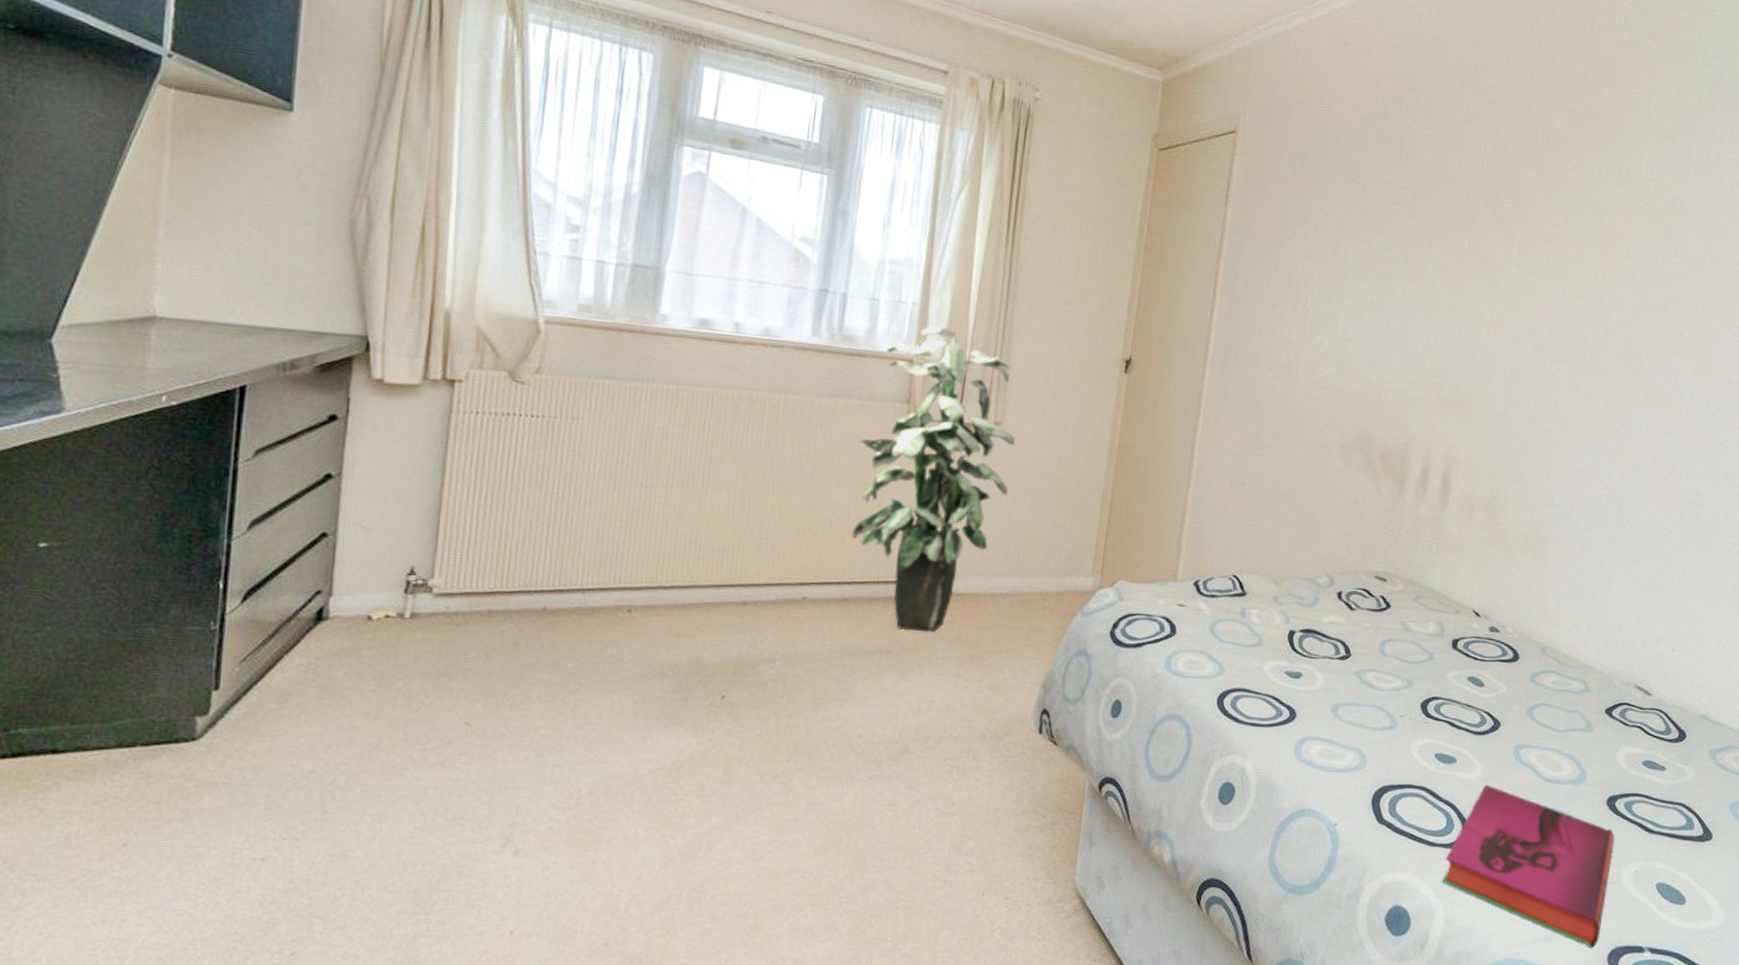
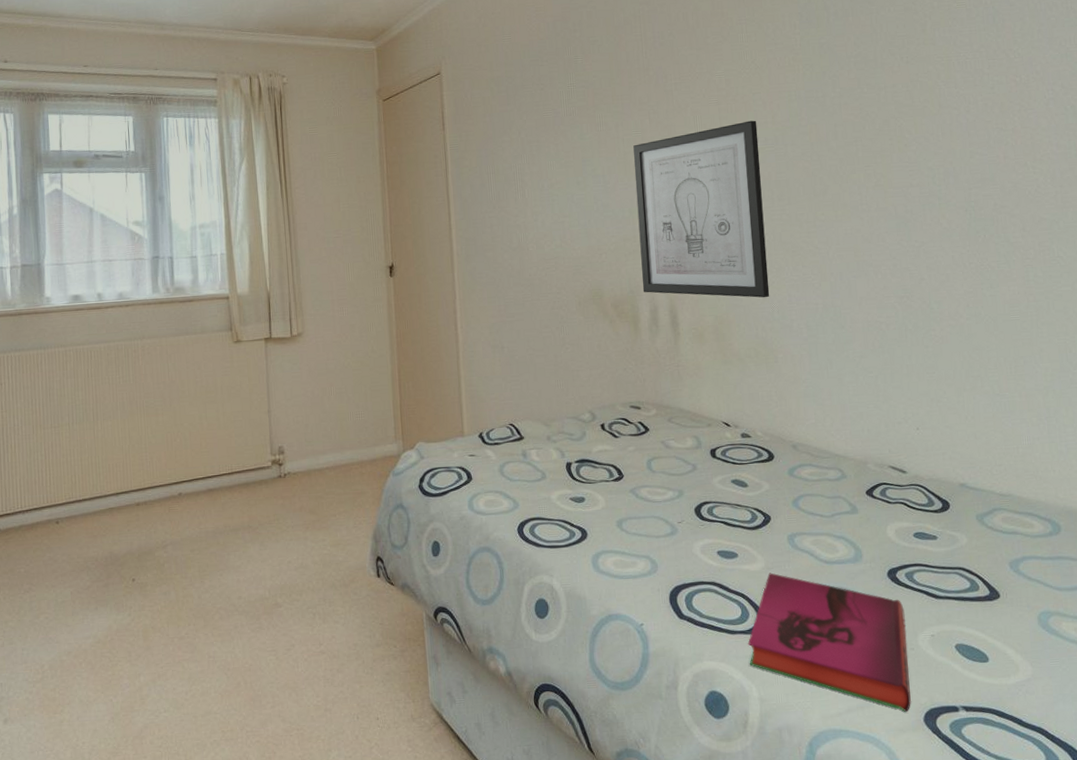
indoor plant: present [851,326,1015,633] -> none [200,268,317,508]
wall art: none [1418,269,1586,478] -> present [633,120,770,298]

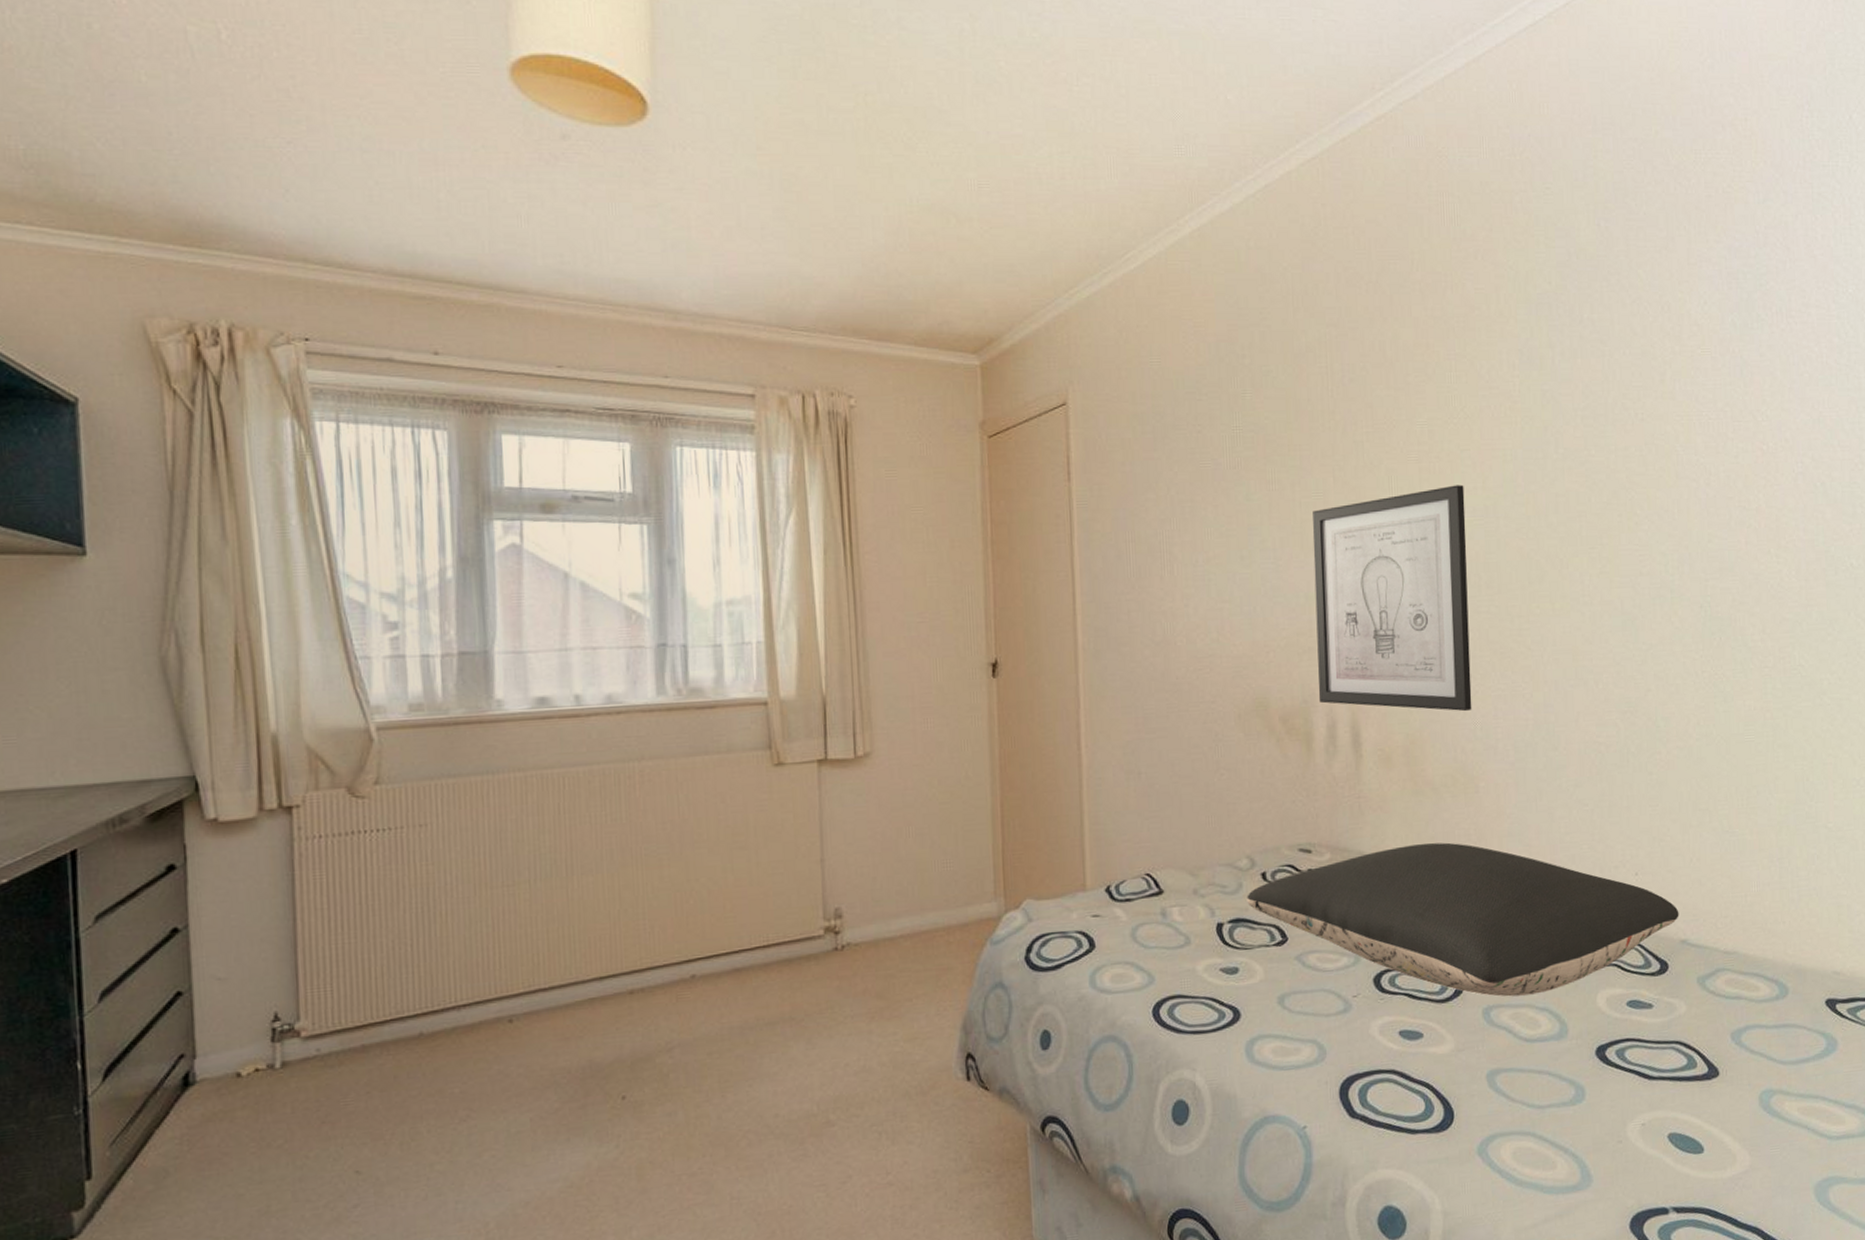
pillow: none [589,402,958,527] -> present [1247,842,1679,997]
hardback book: present [748,573,911,712] -> none [1432,1055,1616,1218]

